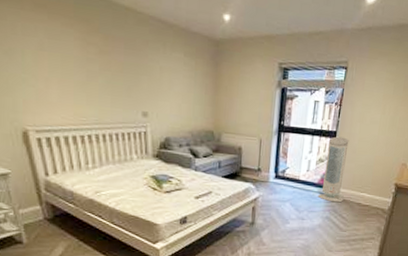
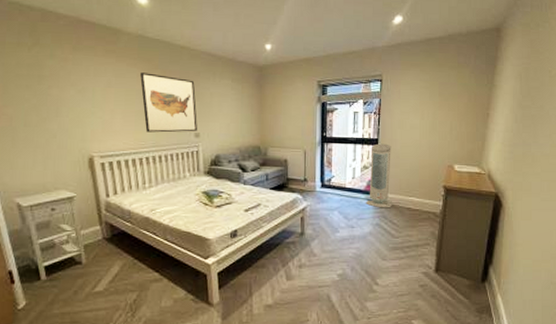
wall art: none [78,35,145,110] -> present [140,72,197,133]

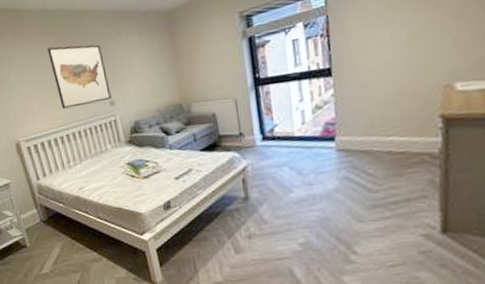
air purifier: present [365,143,392,208] -> none [323,72,363,157]

